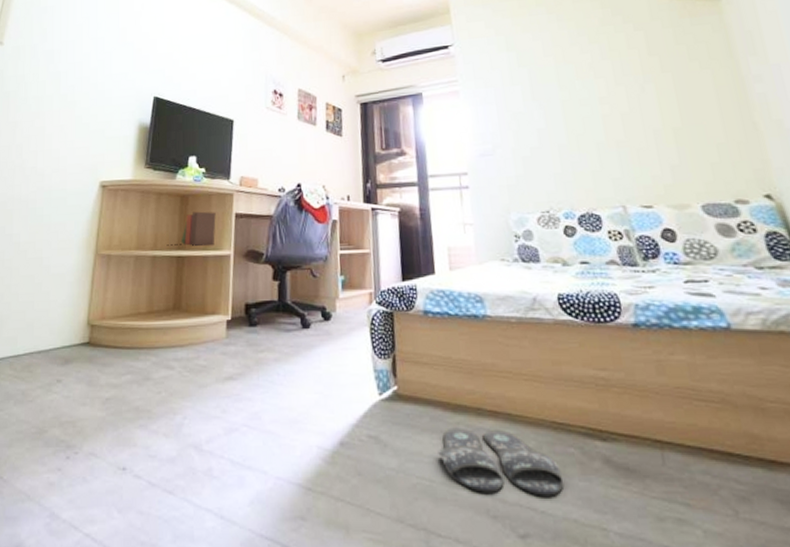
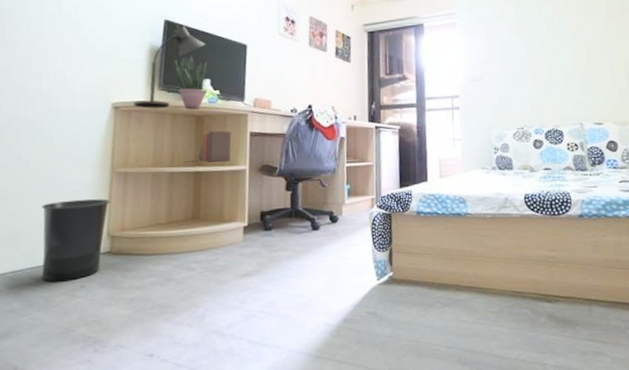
waste bin: none [21,282,93,374] -> present [41,198,110,282]
desk lamp: none [119,102,192,188] -> present [132,25,205,109]
potted plant: none [162,131,194,189] -> present [174,55,208,110]
slippers: present [438,427,564,497] -> none [423,300,518,347]

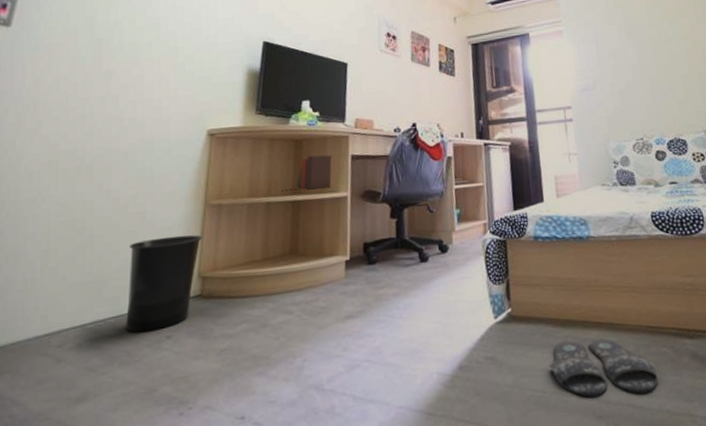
desk lamp: present [132,25,205,109] -> none [229,46,305,135]
potted plant: present [174,55,208,110] -> none [273,76,308,134]
slippers: none [423,300,518,347] -> present [549,338,659,398]

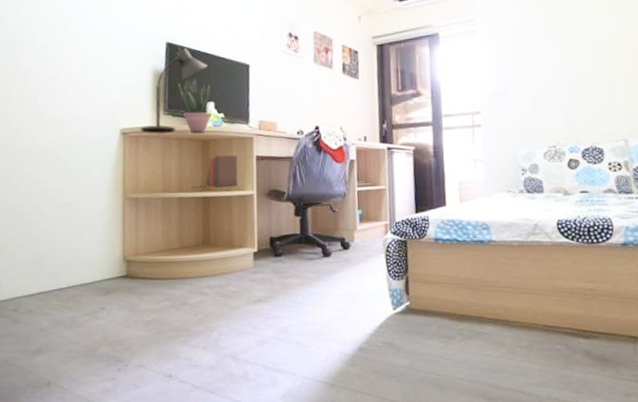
waste bin: present [125,234,203,333] -> none [62,224,124,304]
desk lamp: none [229,46,305,135] -> present [140,47,207,134]
potted plant: none [273,76,308,134] -> present [178,77,212,134]
slippers: present [549,338,659,398] -> none [444,333,550,383]

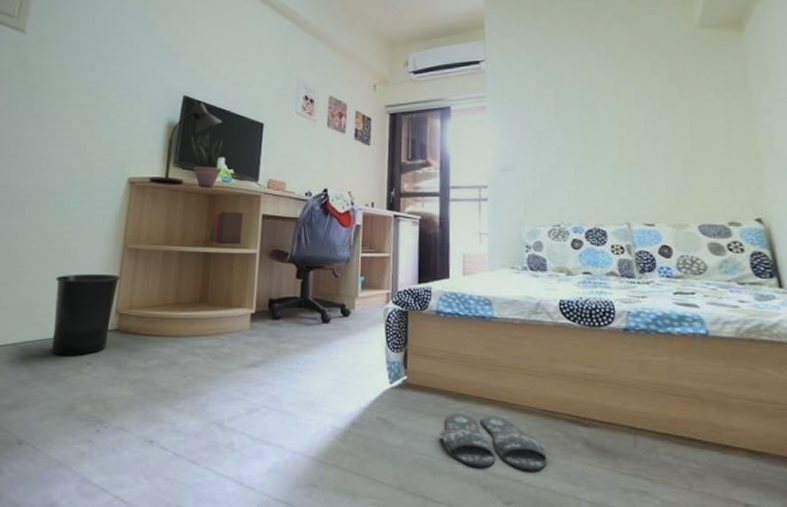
waste bin: none [62,224,124,304] -> present [51,273,121,356]
slippers: none [444,333,550,383] -> present [439,413,548,471]

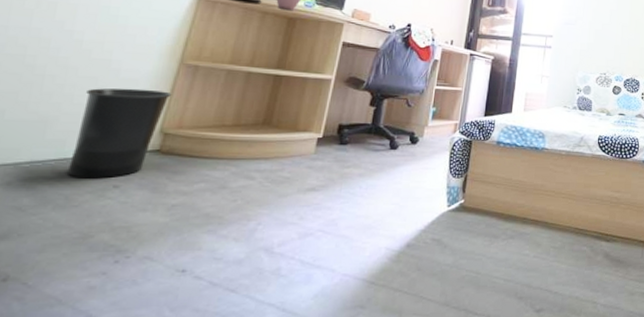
books: present [208,211,243,245] -> none [281,35,323,69]
slippers: present [439,413,548,471] -> none [487,232,575,282]

